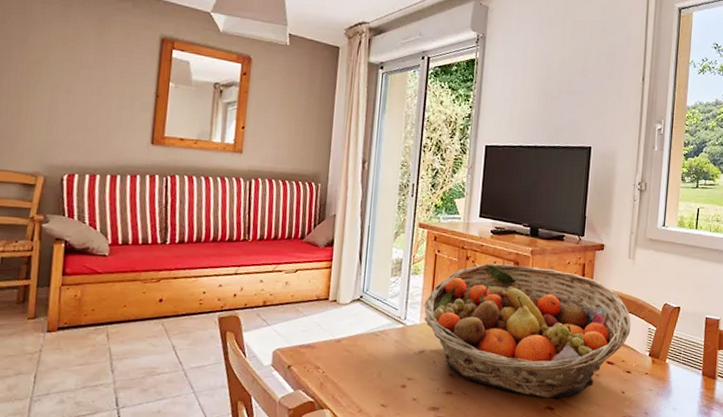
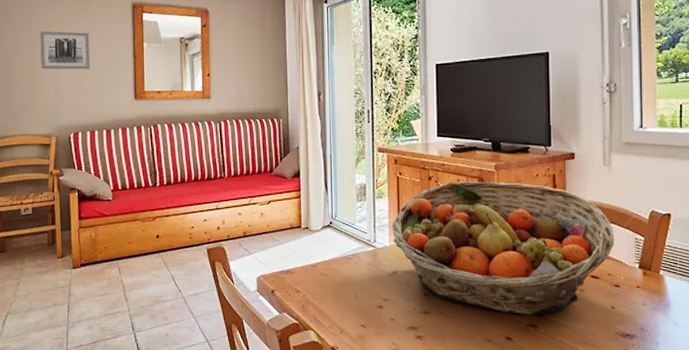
wall art: none [34,52,103,104] -> present [40,31,91,70]

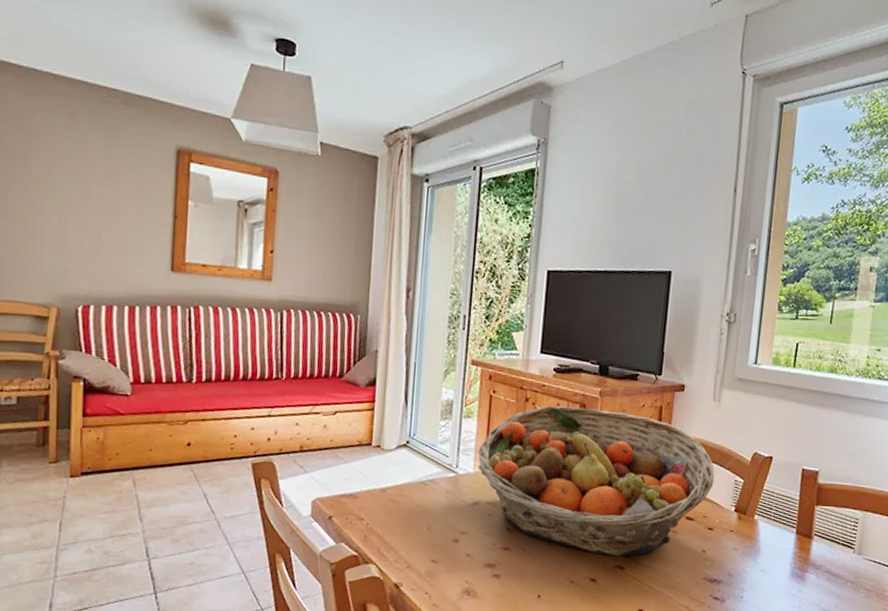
wall art: present [40,31,91,70] -> none [41,167,114,226]

